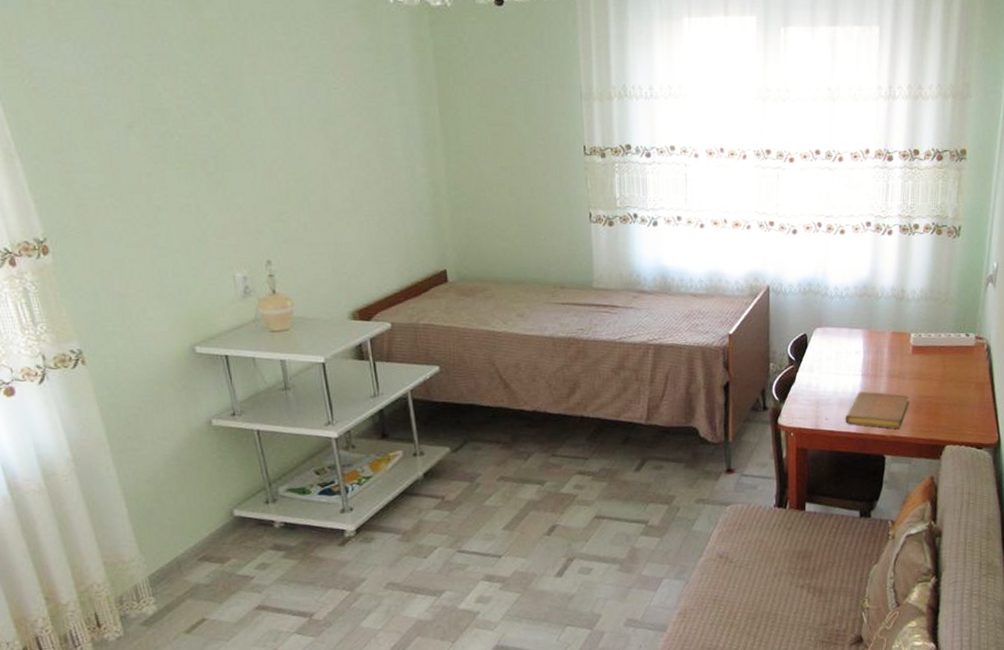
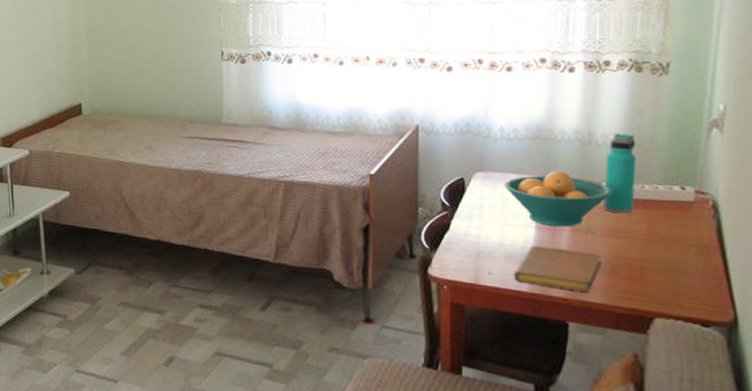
fruit bowl: none [837,324,919,374] -> present [503,171,613,227]
water bottle: none [911,289,936,359] -> present [603,133,636,213]

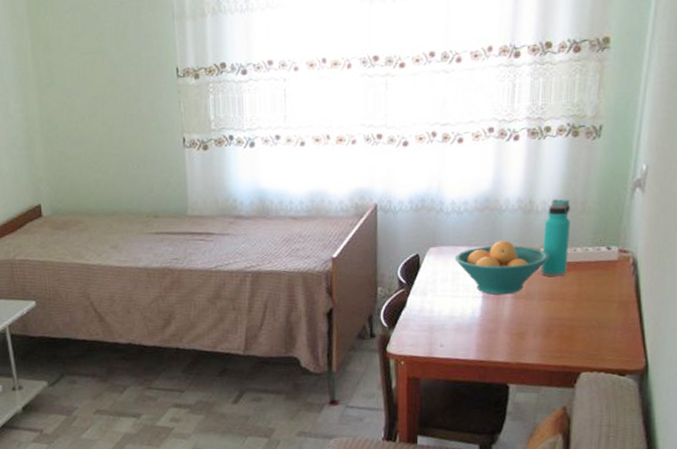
notebook: present [513,245,602,292] -> none [462,314,538,355]

